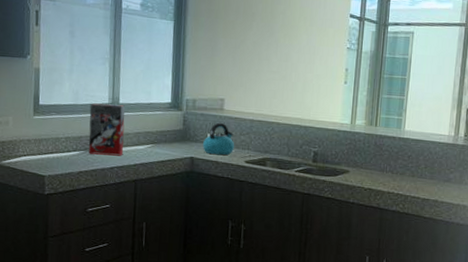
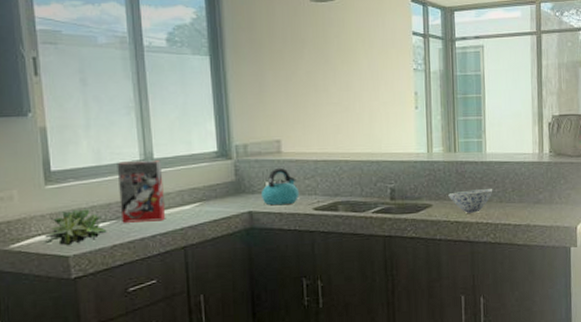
succulent plant: none [27,138,76,167] -> present [44,209,107,246]
bowl: none [365,162,407,183] -> present [448,189,493,213]

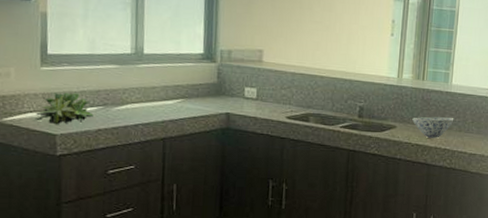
cereal box: present [117,160,166,223] -> none [108,53,151,112]
kettle: present [262,167,300,206] -> none [240,75,275,111]

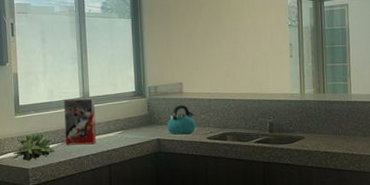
cereal box: none [108,53,151,112] -> present [64,98,97,145]
kettle: none [240,75,275,111] -> present [167,104,197,135]
bowl: present [412,116,454,138] -> none [318,125,358,145]

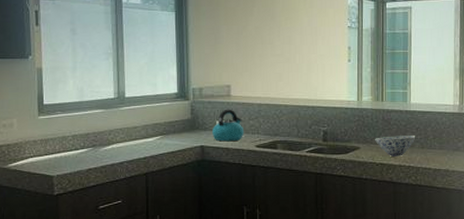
succulent plant: present [12,134,55,161] -> none [34,137,84,168]
cereal box: present [64,98,97,145] -> none [95,99,133,150]
bowl: none [318,125,358,145] -> present [375,136,416,156]

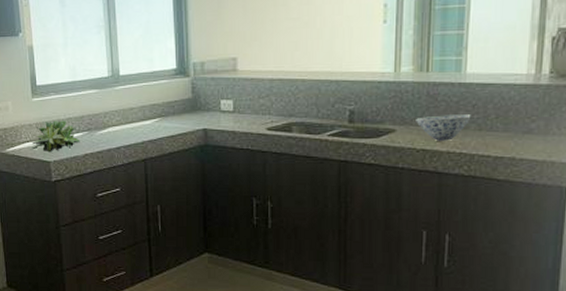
succulent plant: none [34,137,84,168] -> present [31,120,80,153]
kettle: present [212,109,245,142] -> none [216,85,254,124]

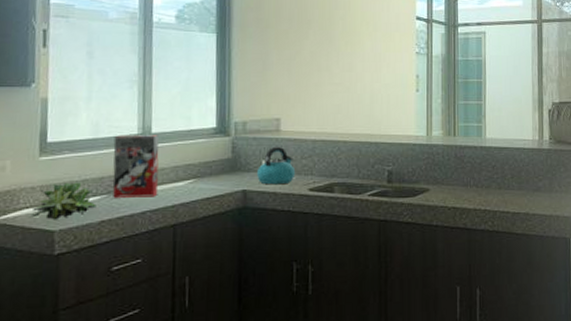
cereal box: none [89,77,129,134] -> present [112,135,159,198]
kettle: none [216,85,254,124] -> present [257,146,296,185]
bowl: present [416,115,471,141] -> none [446,175,492,199]

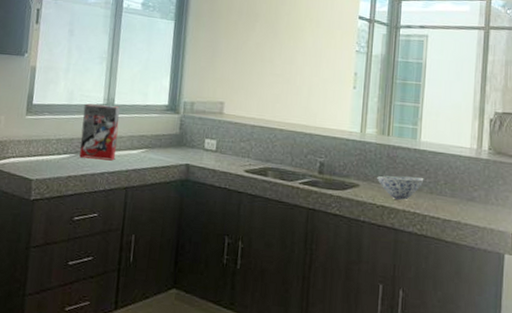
succulent plant: present [30,182,97,220] -> none [15,139,66,171]
kettle: present [257,146,296,185] -> none [200,127,234,163]
bowl: none [446,175,492,199] -> present [377,175,424,200]

